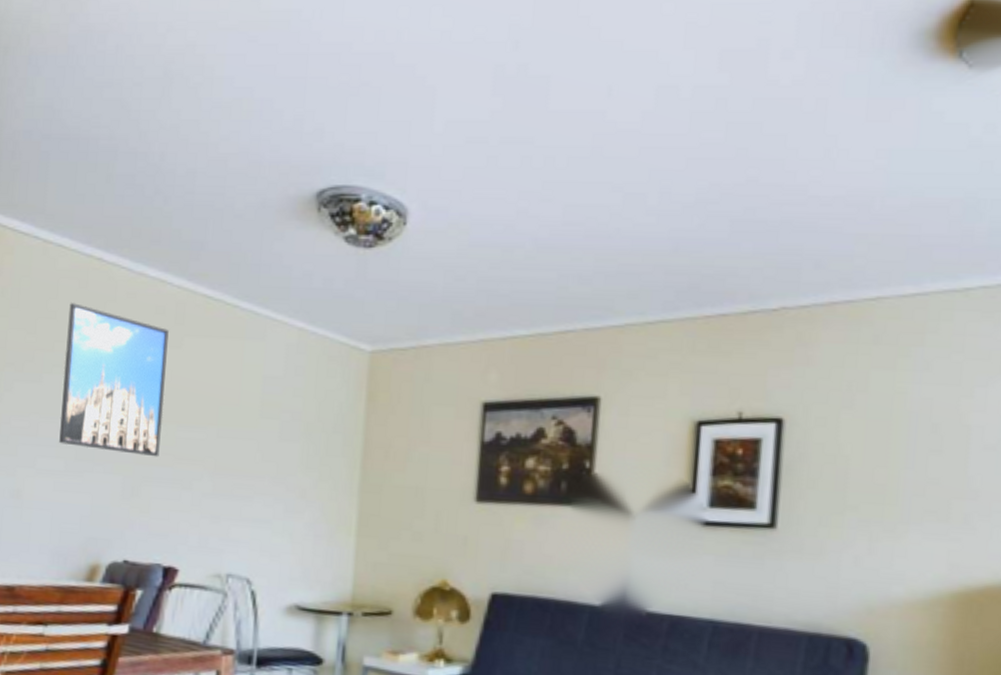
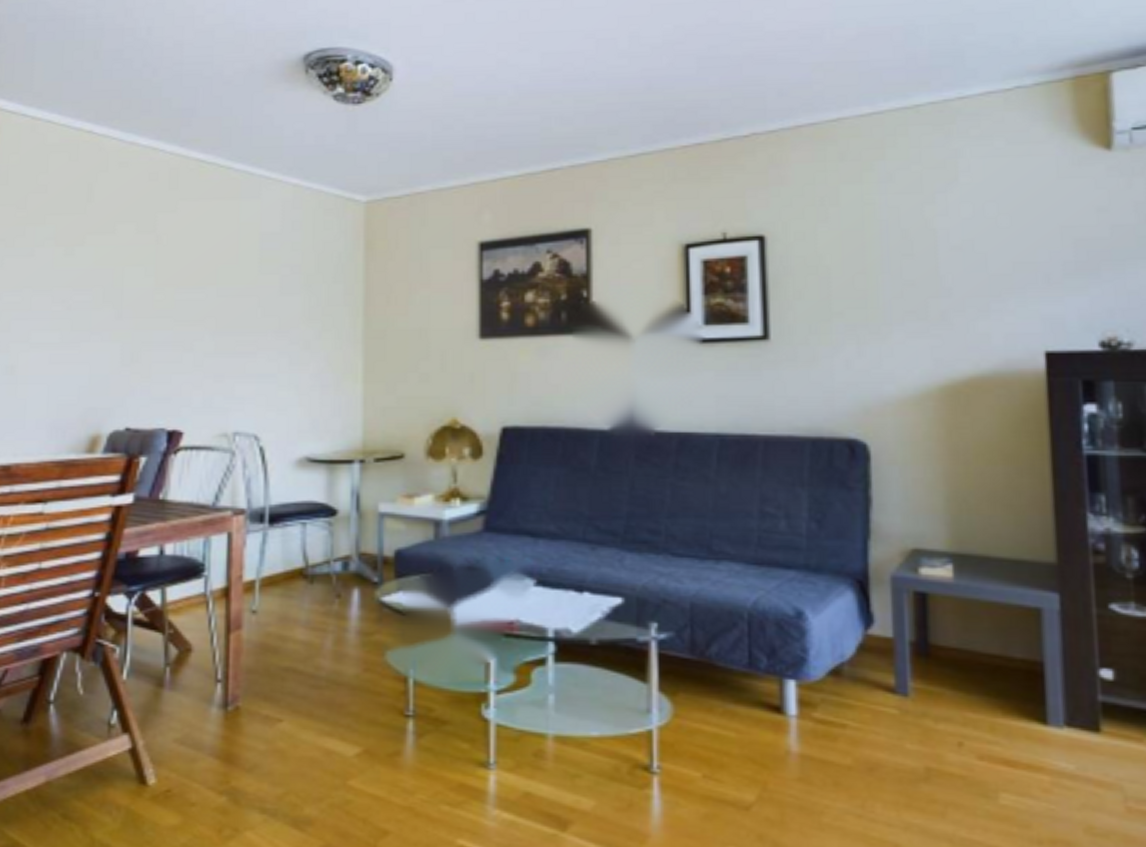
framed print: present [59,303,169,457] -> none [54,176,163,321]

